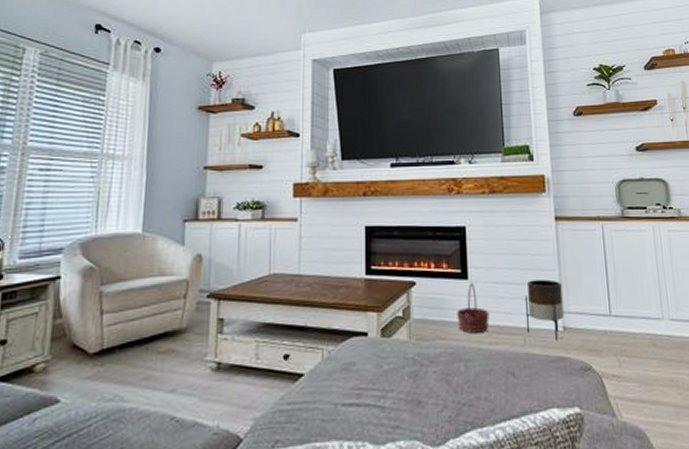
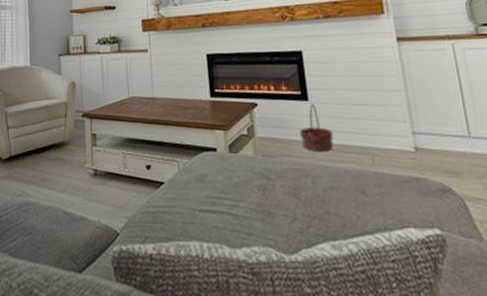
planter: present [525,279,564,341] -> none [370,100,415,161]

